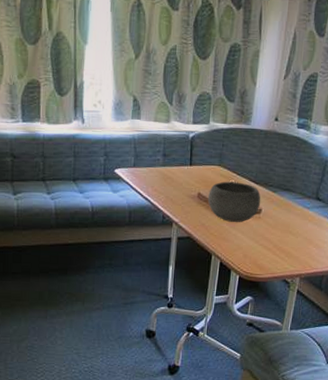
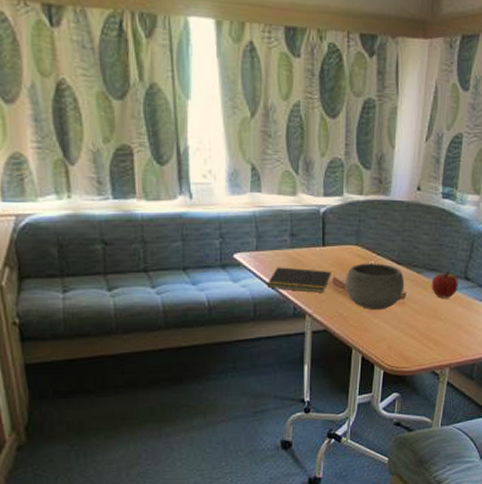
notepad: none [141,181,196,205] -> present [267,267,331,293]
apple: none [285,191,310,216] -> present [431,271,458,298]

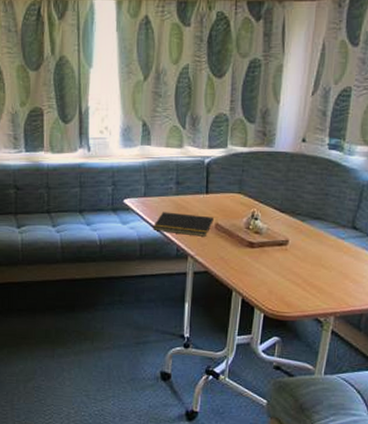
bowl: present [344,263,405,310] -> none [226,210,288,255]
apple: present [431,271,458,298] -> none [315,220,345,247]

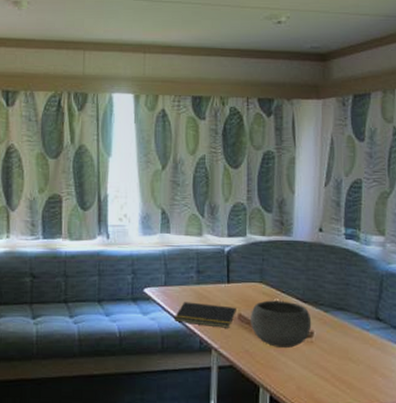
bowl: none [226,210,288,255] -> present [249,300,312,348]

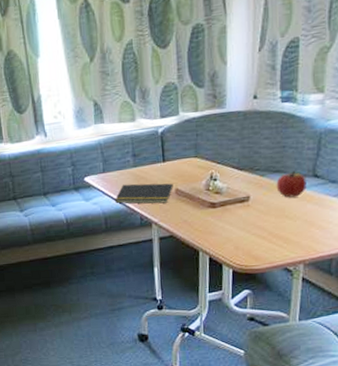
bowl: present [249,300,312,348] -> none [186,171,248,215]
apple: none [340,311,369,339] -> present [276,171,307,198]

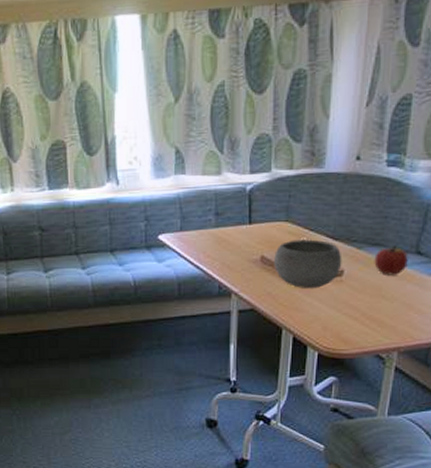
notepad: present [115,183,173,204] -> none [192,246,259,271]
bowl: none [186,171,248,215] -> present [273,239,342,288]

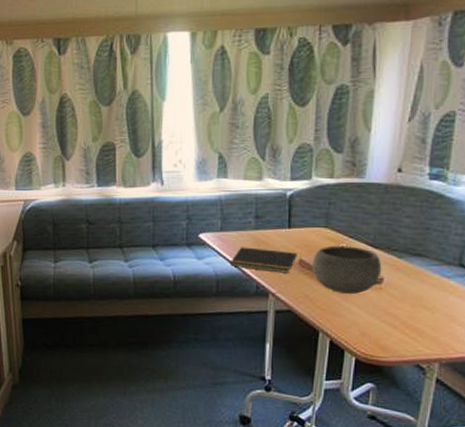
notepad: none [192,246,259,271] -> present [230,247,297,273]
apple: present [374,245,408,275] -> none [415,257,451,286]

